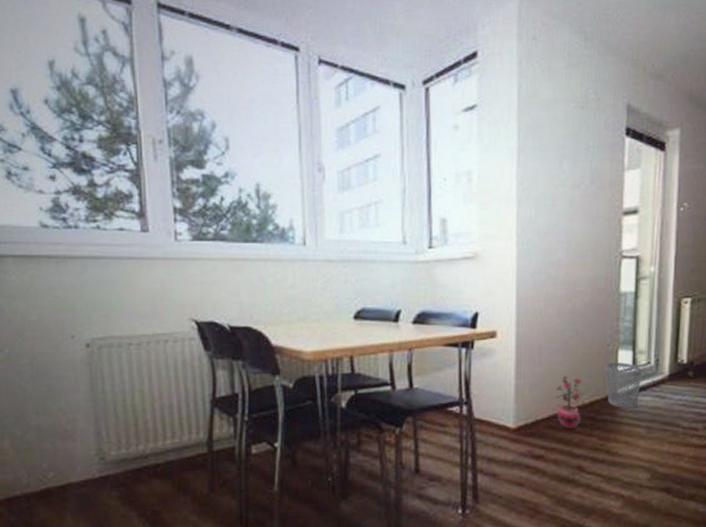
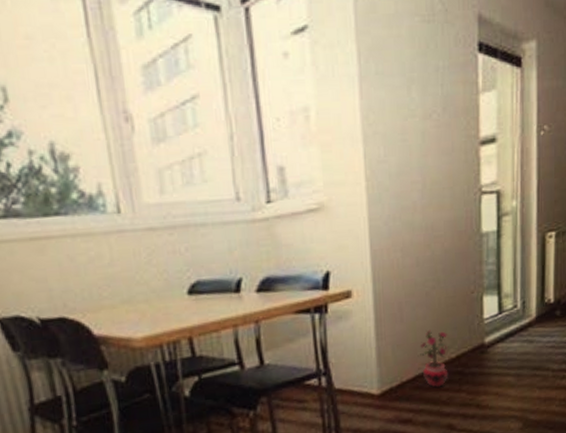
wastebasket: present [605,362,642,408] -> none [470,309,509,358]

